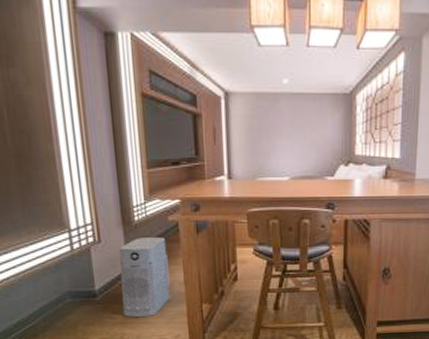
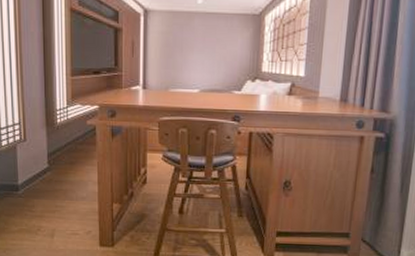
air purifier: present [119,237,171,318] -> none [41,139,85,213]

